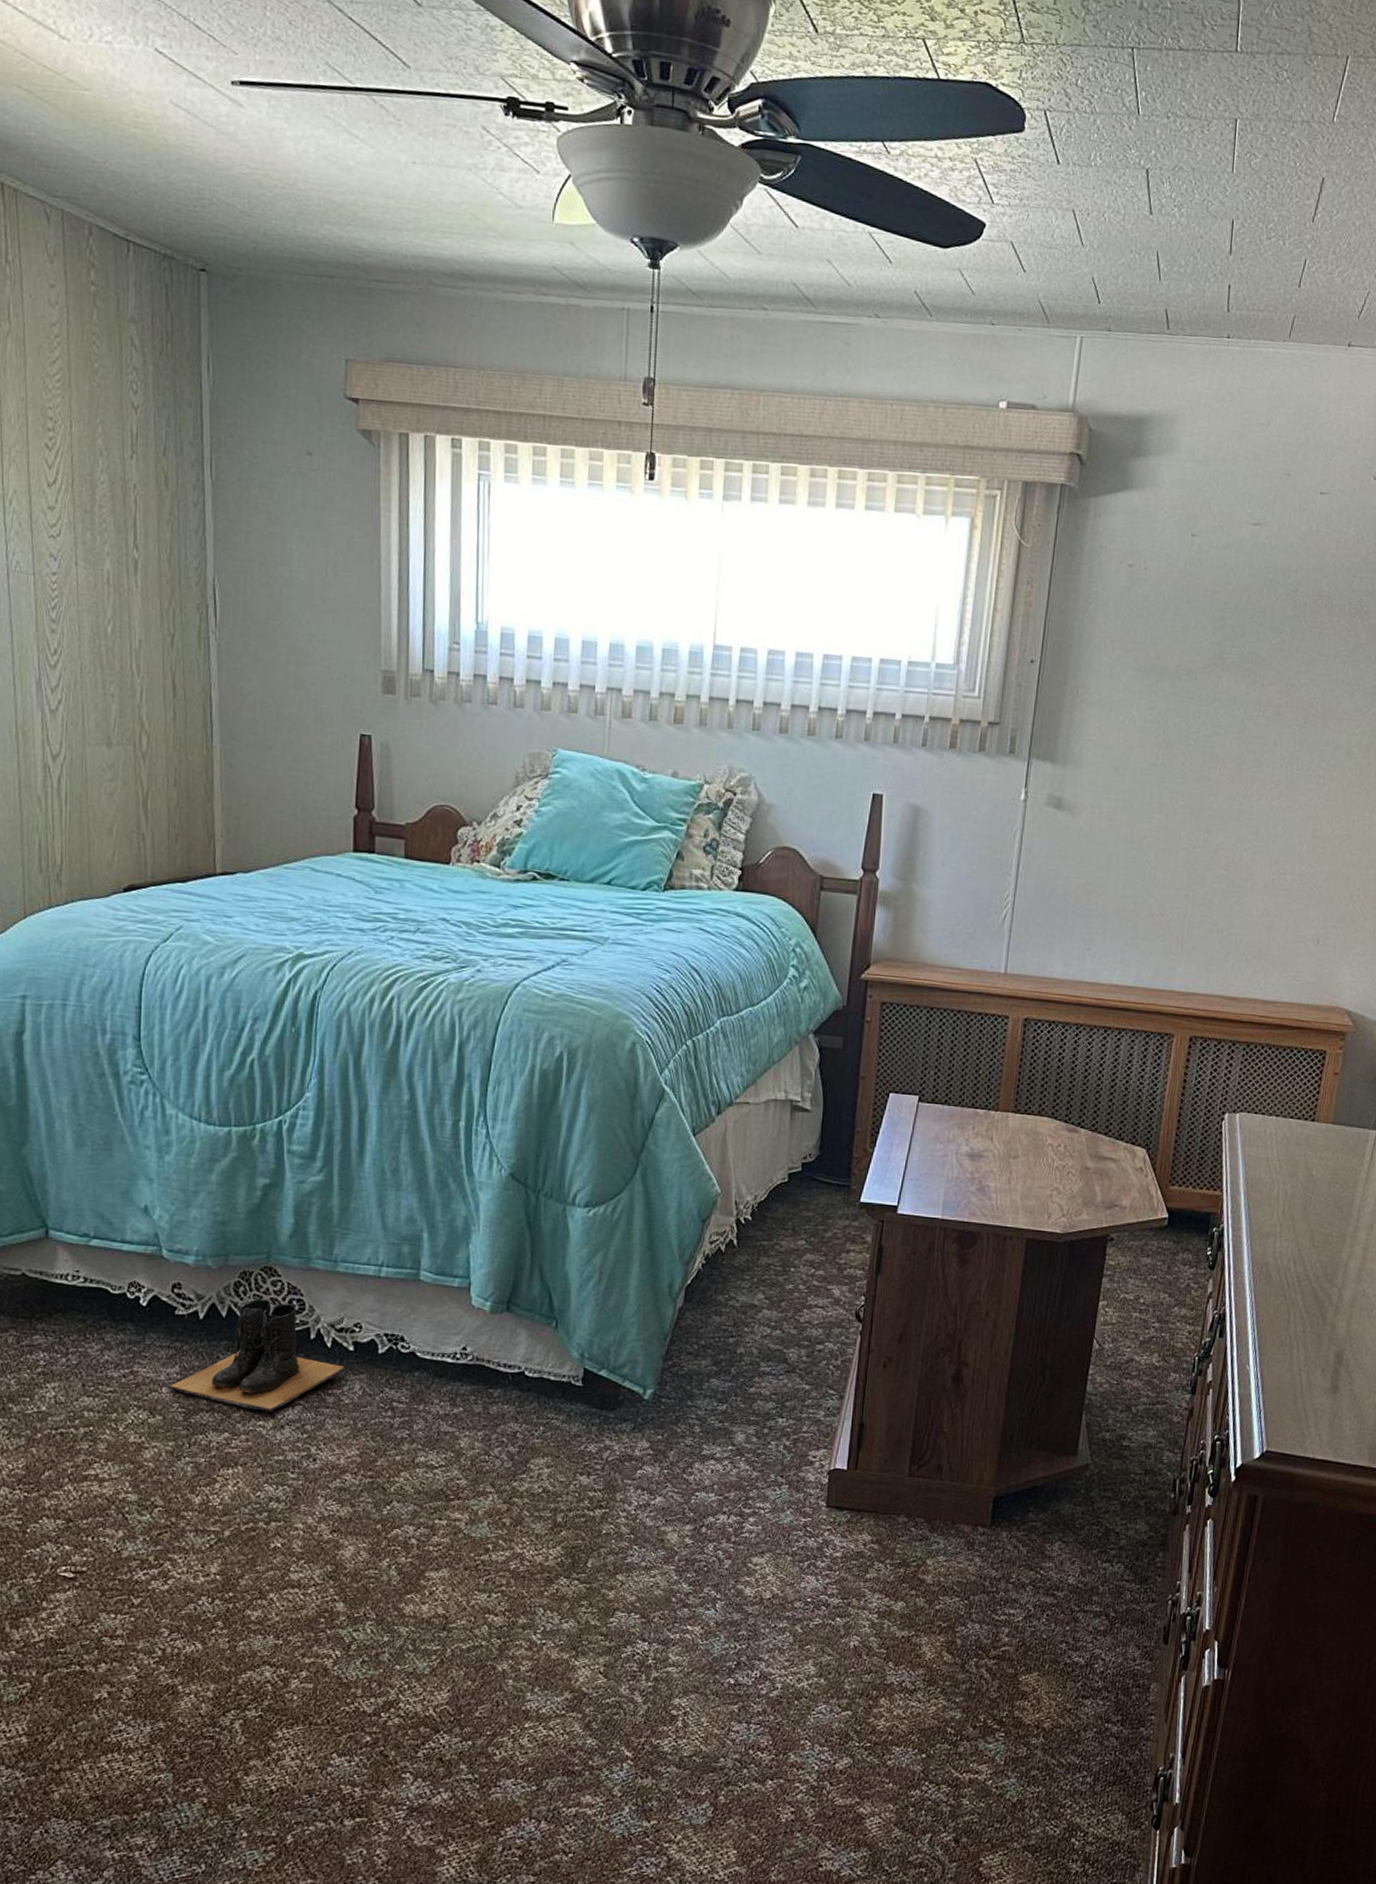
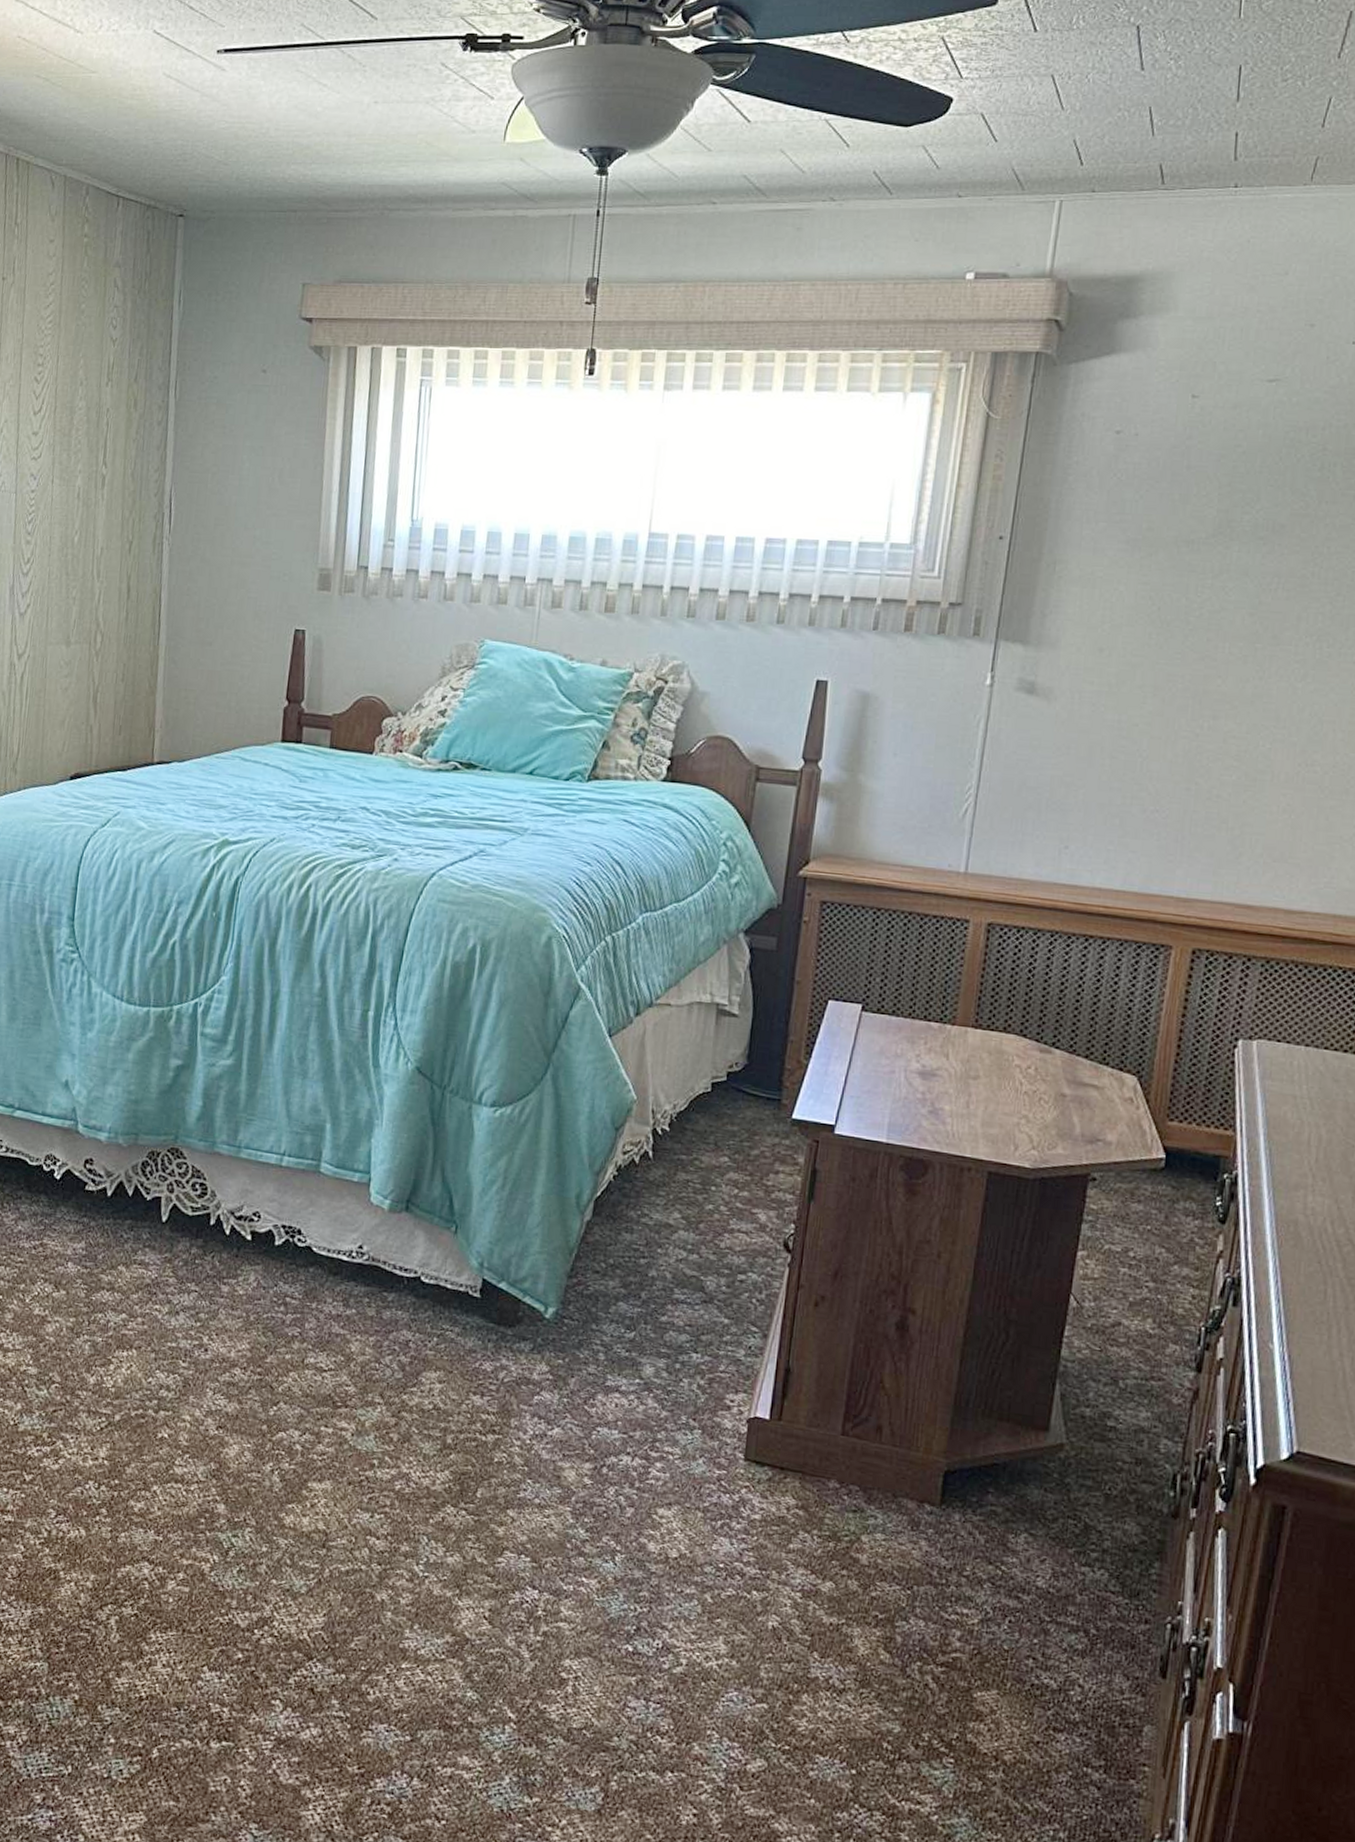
boots: present [168,1298,345,1412] -> none [74,1179,242,1297]

